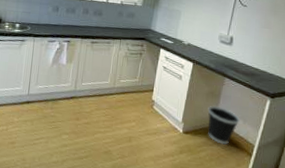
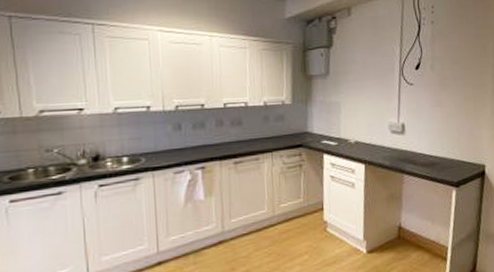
wastebasket: present [207,106,240,145] -> none [390,209,428,255]

